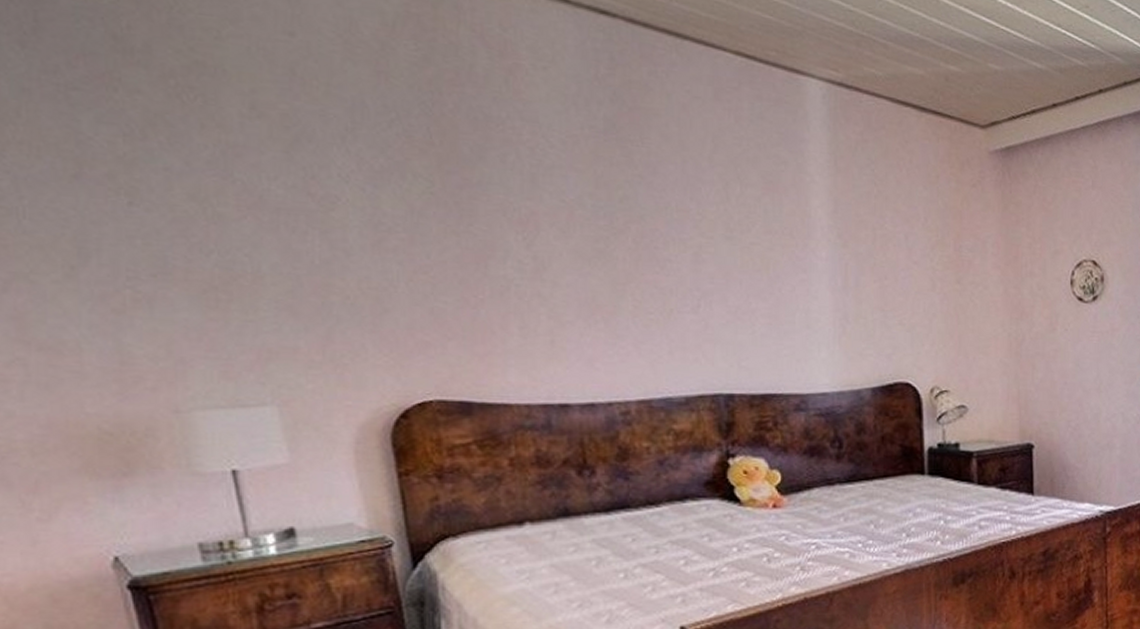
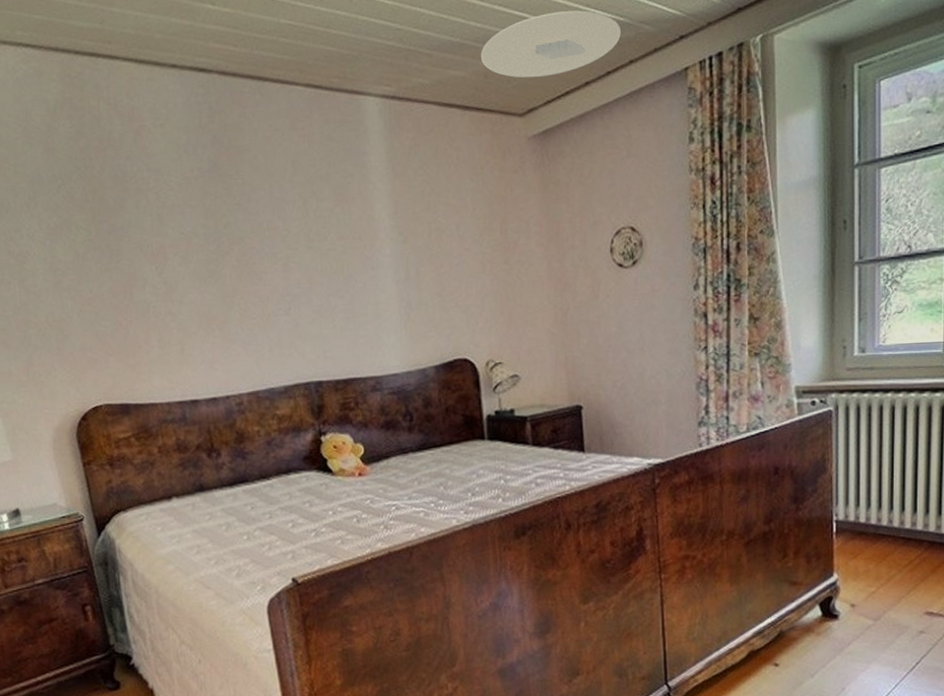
ceiling light: none [941,25,1091,91] -> present [480,10,621,78]

